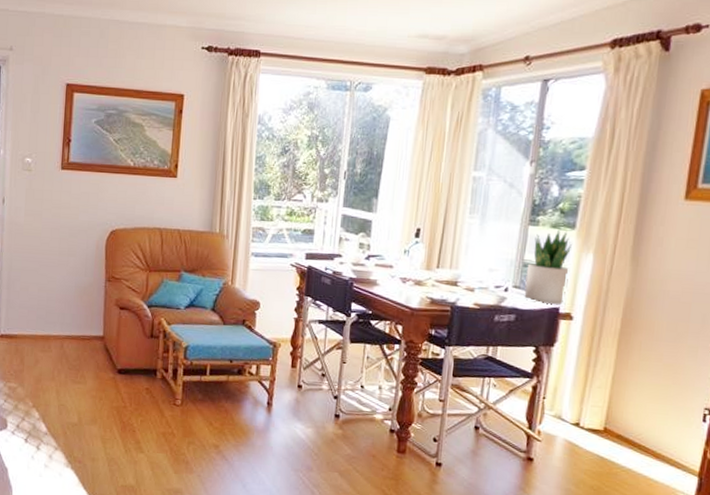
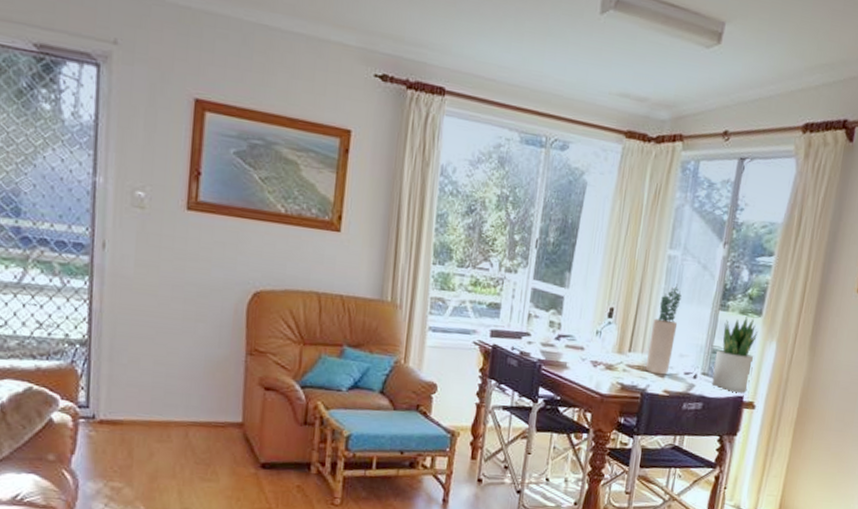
vase: none [454,203,488,289] -> present [645,284,682,375]

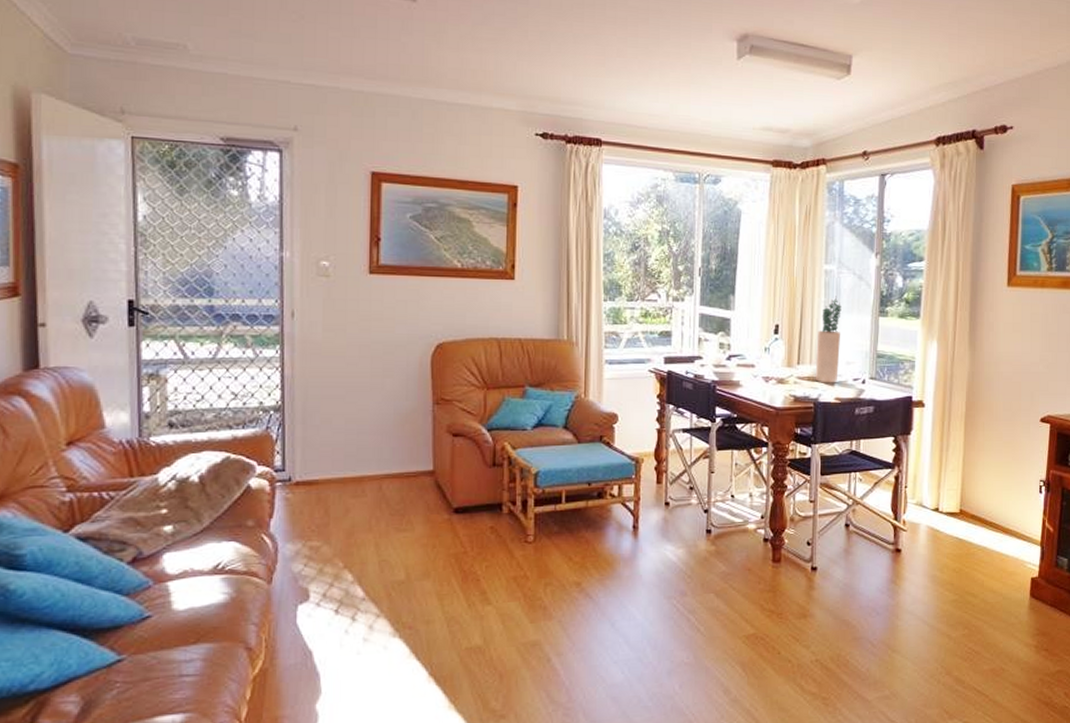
planter: present [711,317,757,394] -> none [880,320,918,394]

